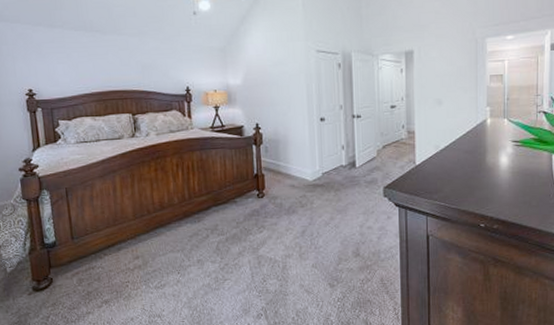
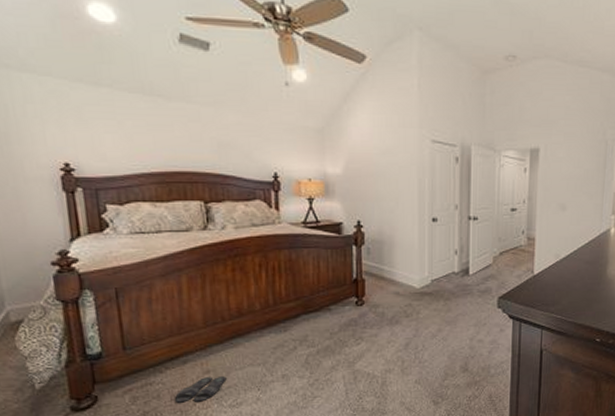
slippers: none [112,261,152,285] -> present [175,376,227,403]

